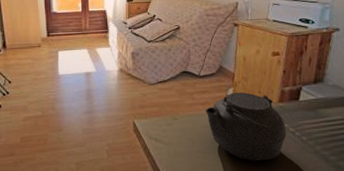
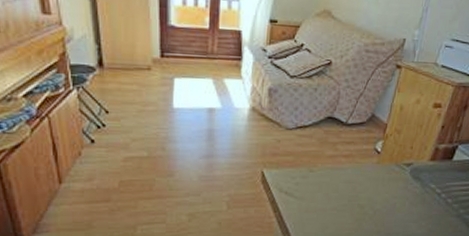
teapot: present [204,92,294,161] -> none [346,145,443,222]

